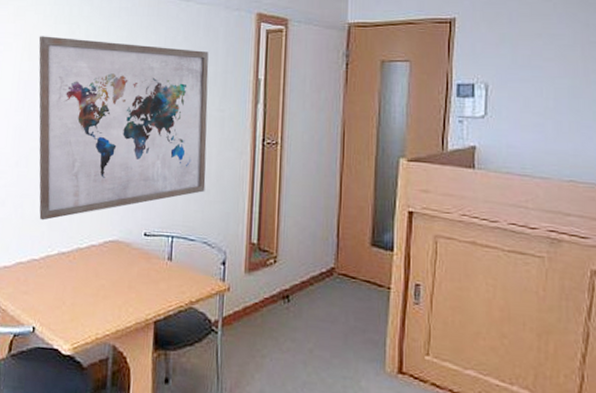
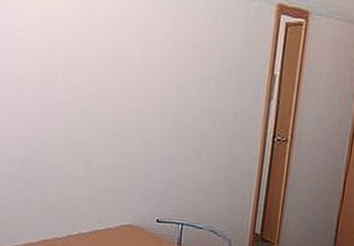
wall art: present [39,36,209,221] -> none [58,22,226,204]

